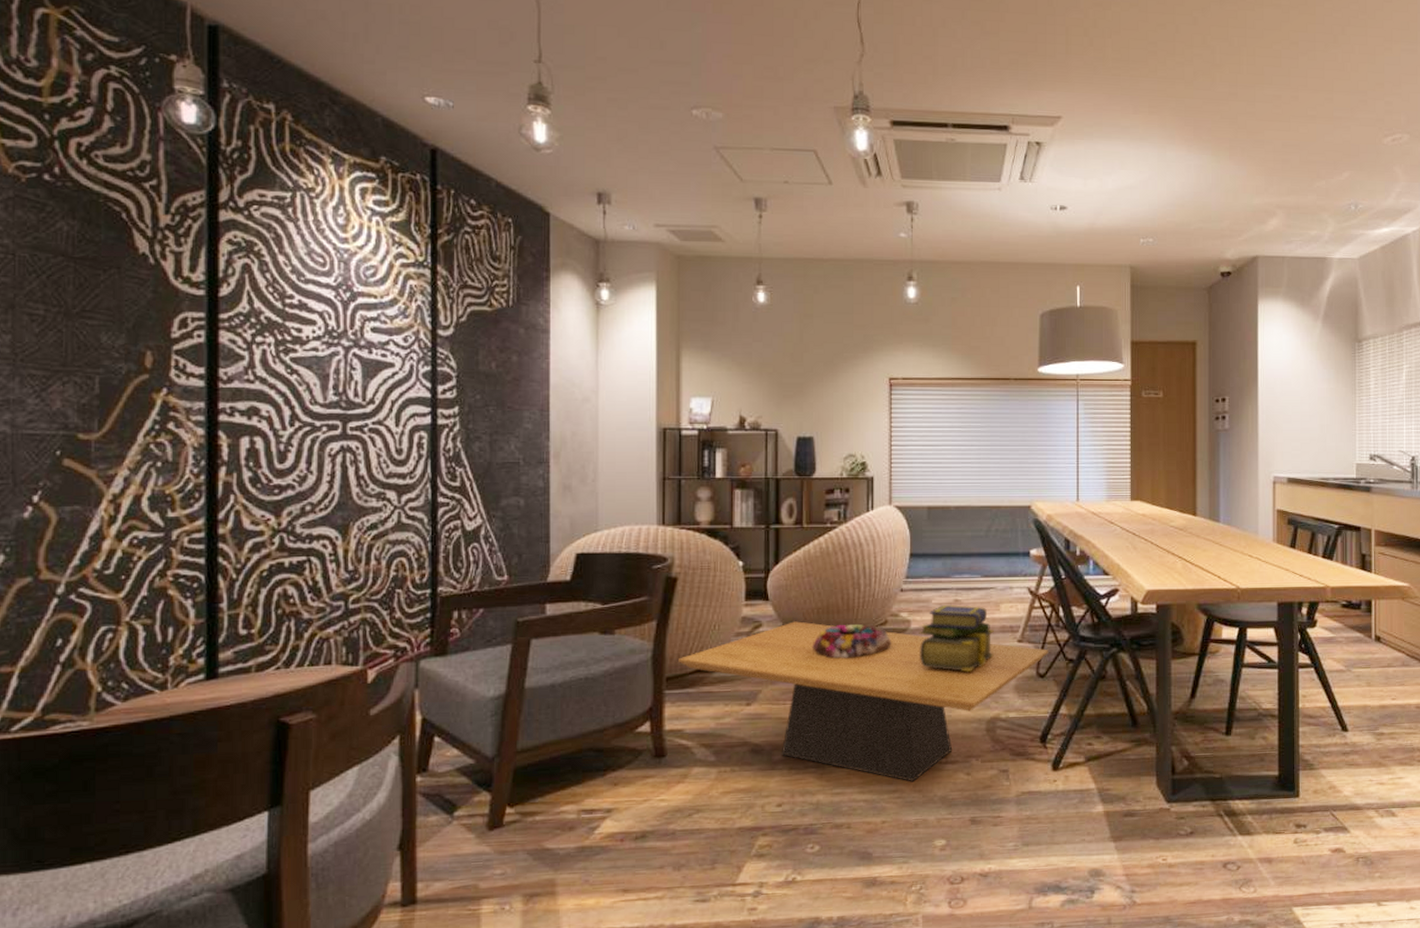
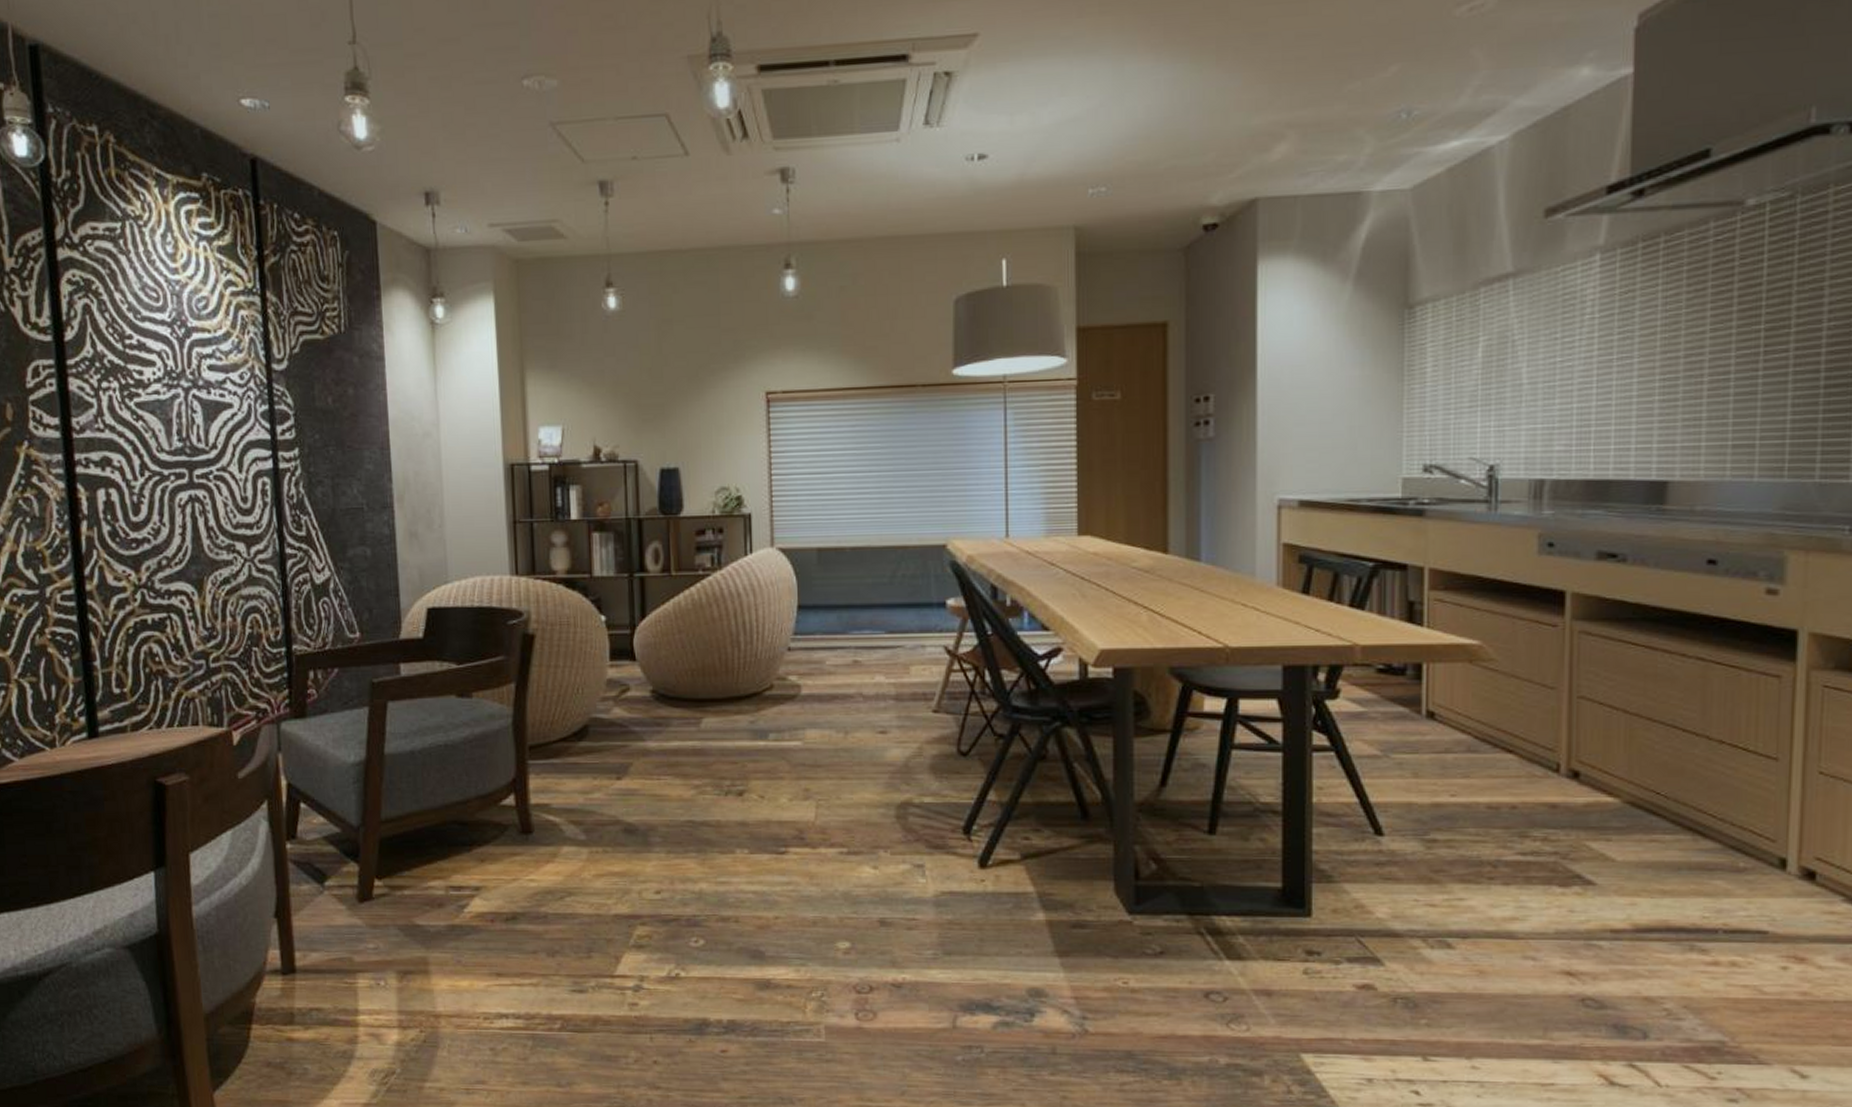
coffee table: present [679,621,1048,782] -> none [541,685,972,874]
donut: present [811,624,892,658] -> none [686,689,779,728]
stack of books: present [919,605,994,672] -> none [811,667,903,747]

